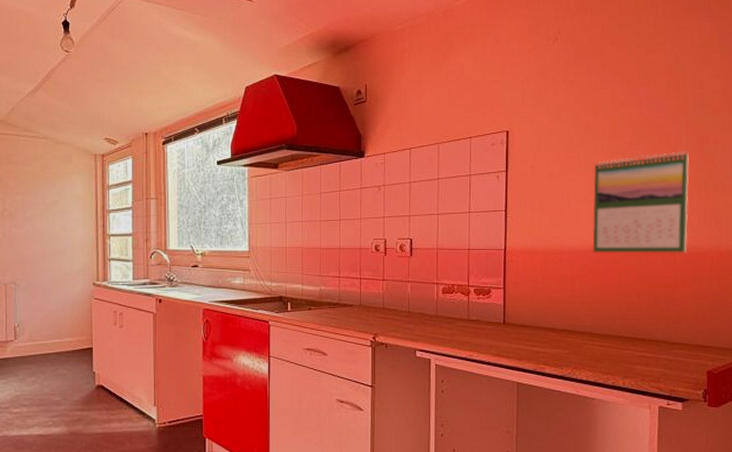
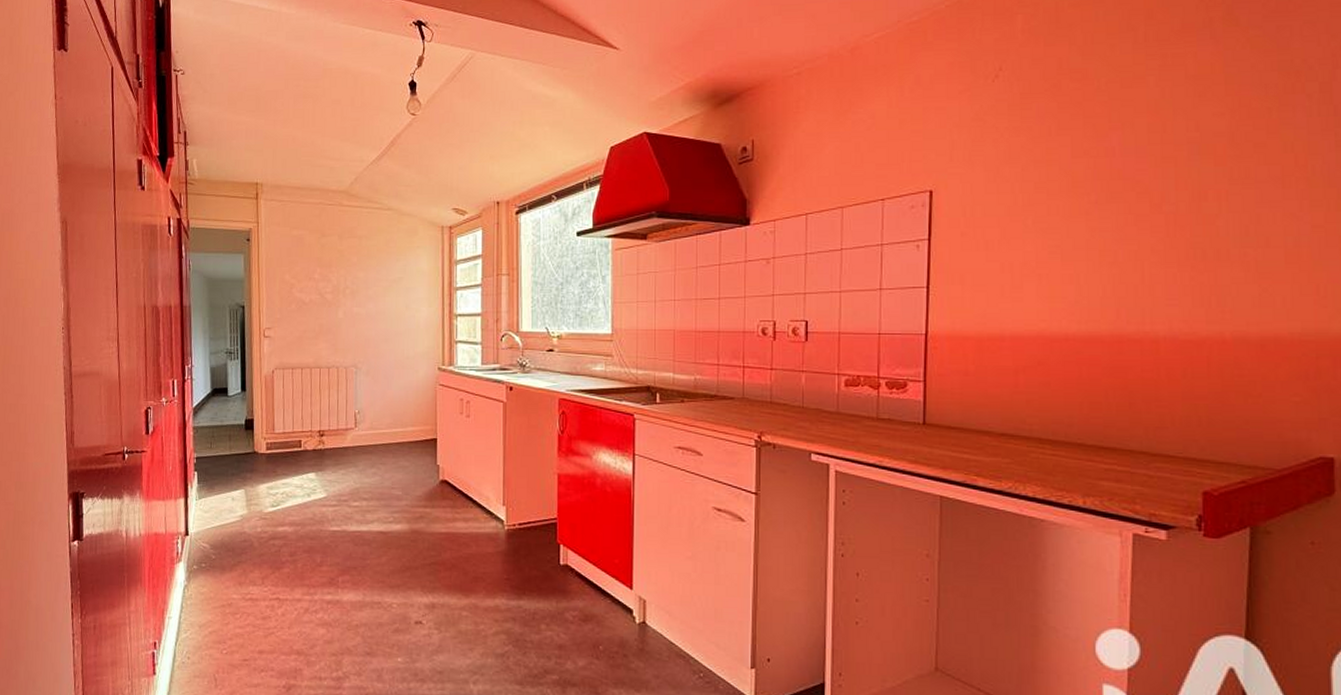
calendar: present [592,151,690,253] -> none [1043,211,1181,341]

